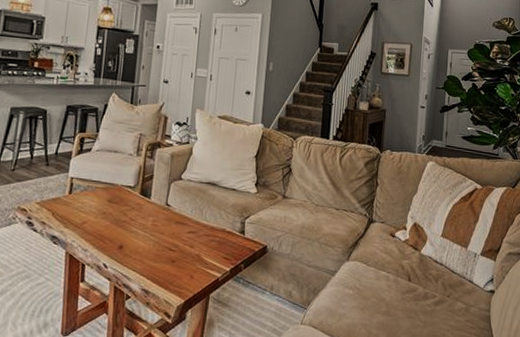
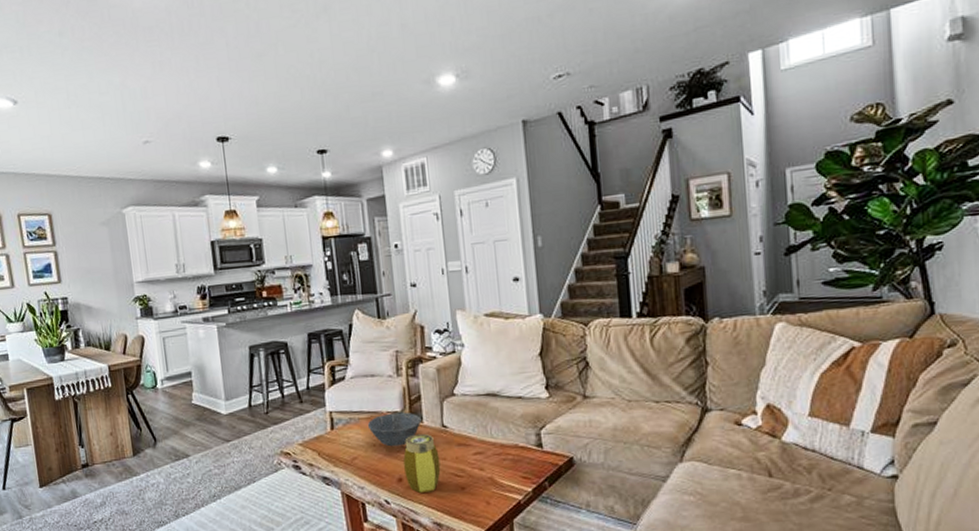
bowl: none [102,186,150,217] -> present [367,412,421,447]
jar: none [126,208,159,262] -> present [403,433,441,494]

